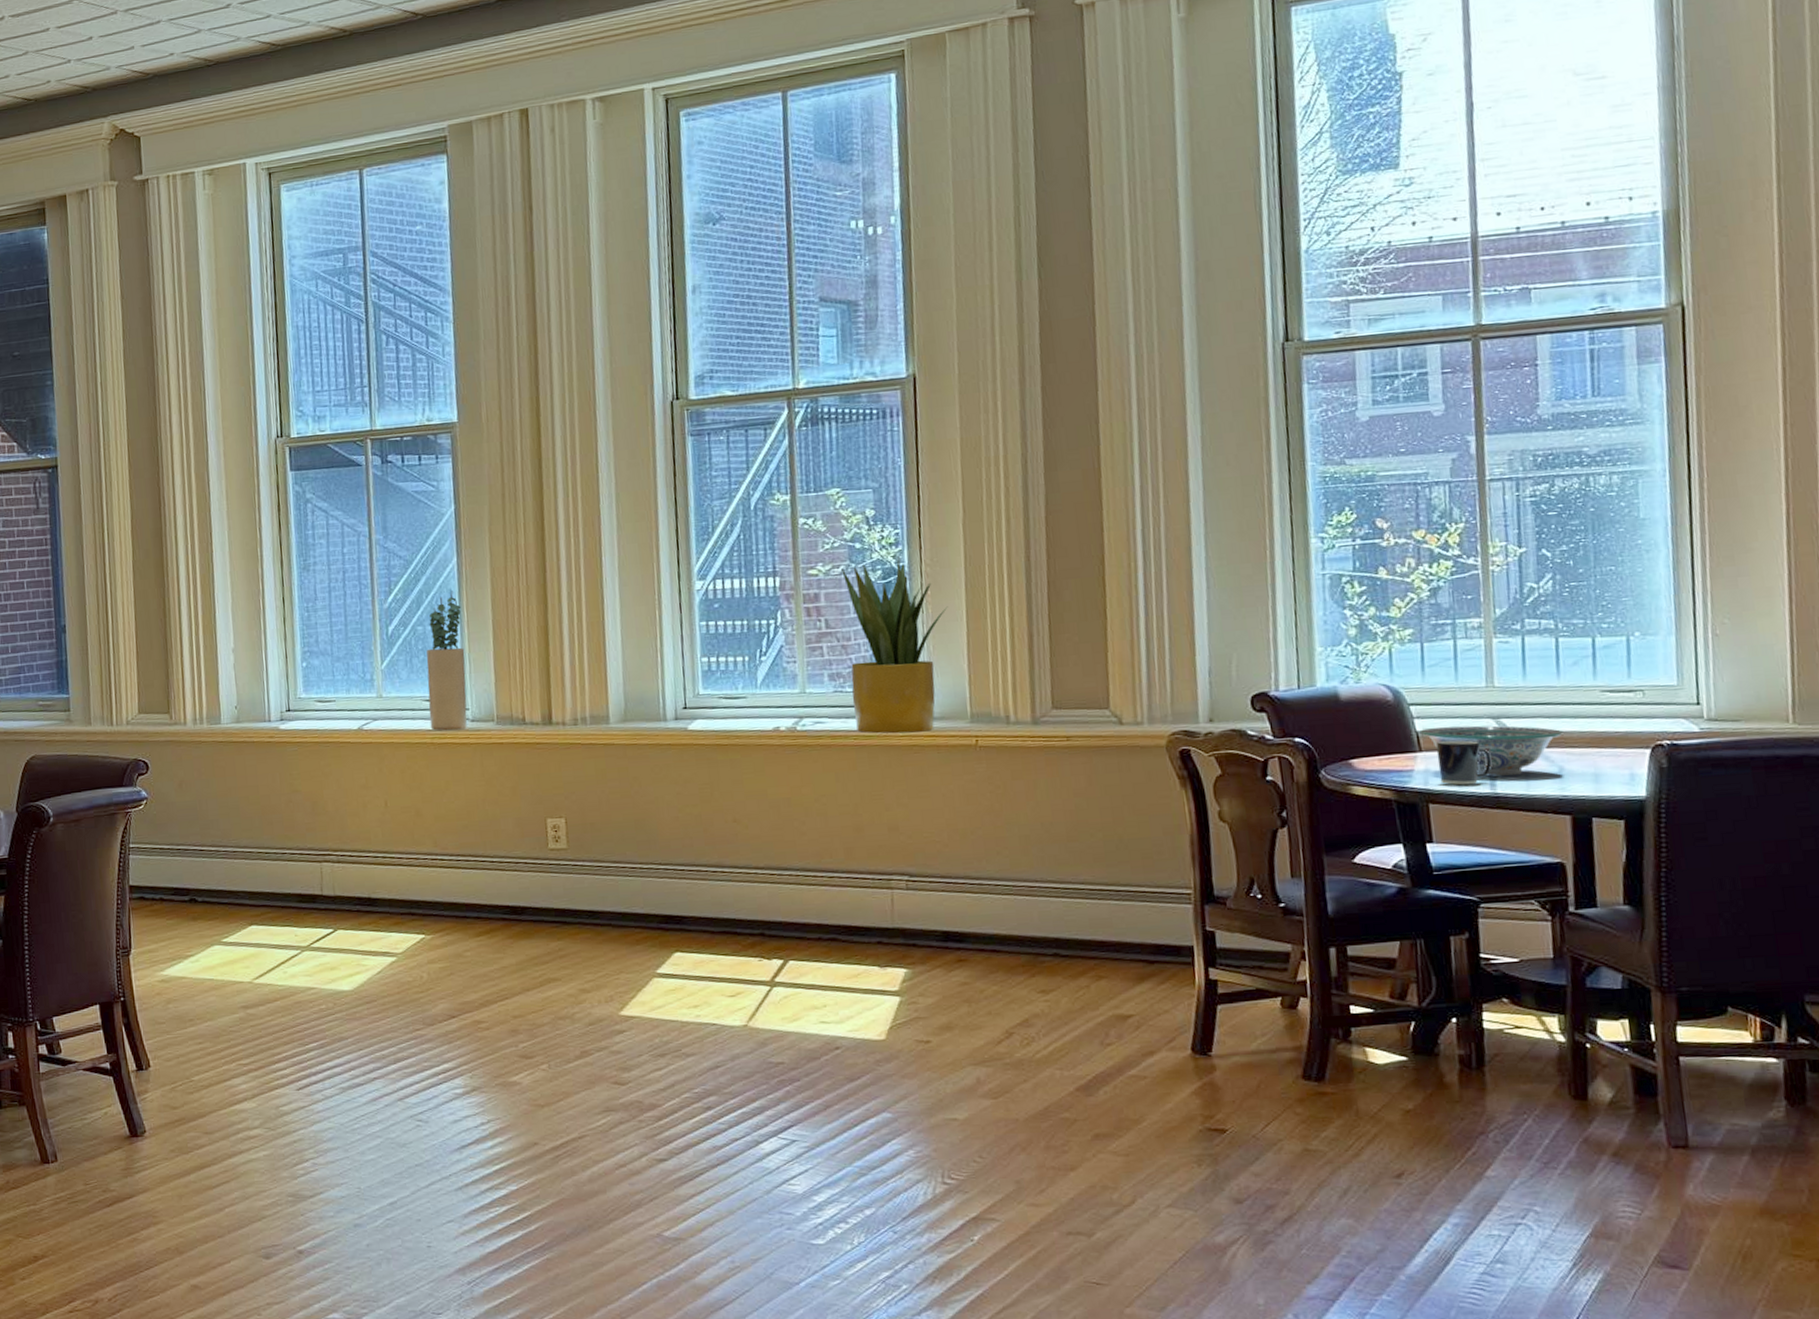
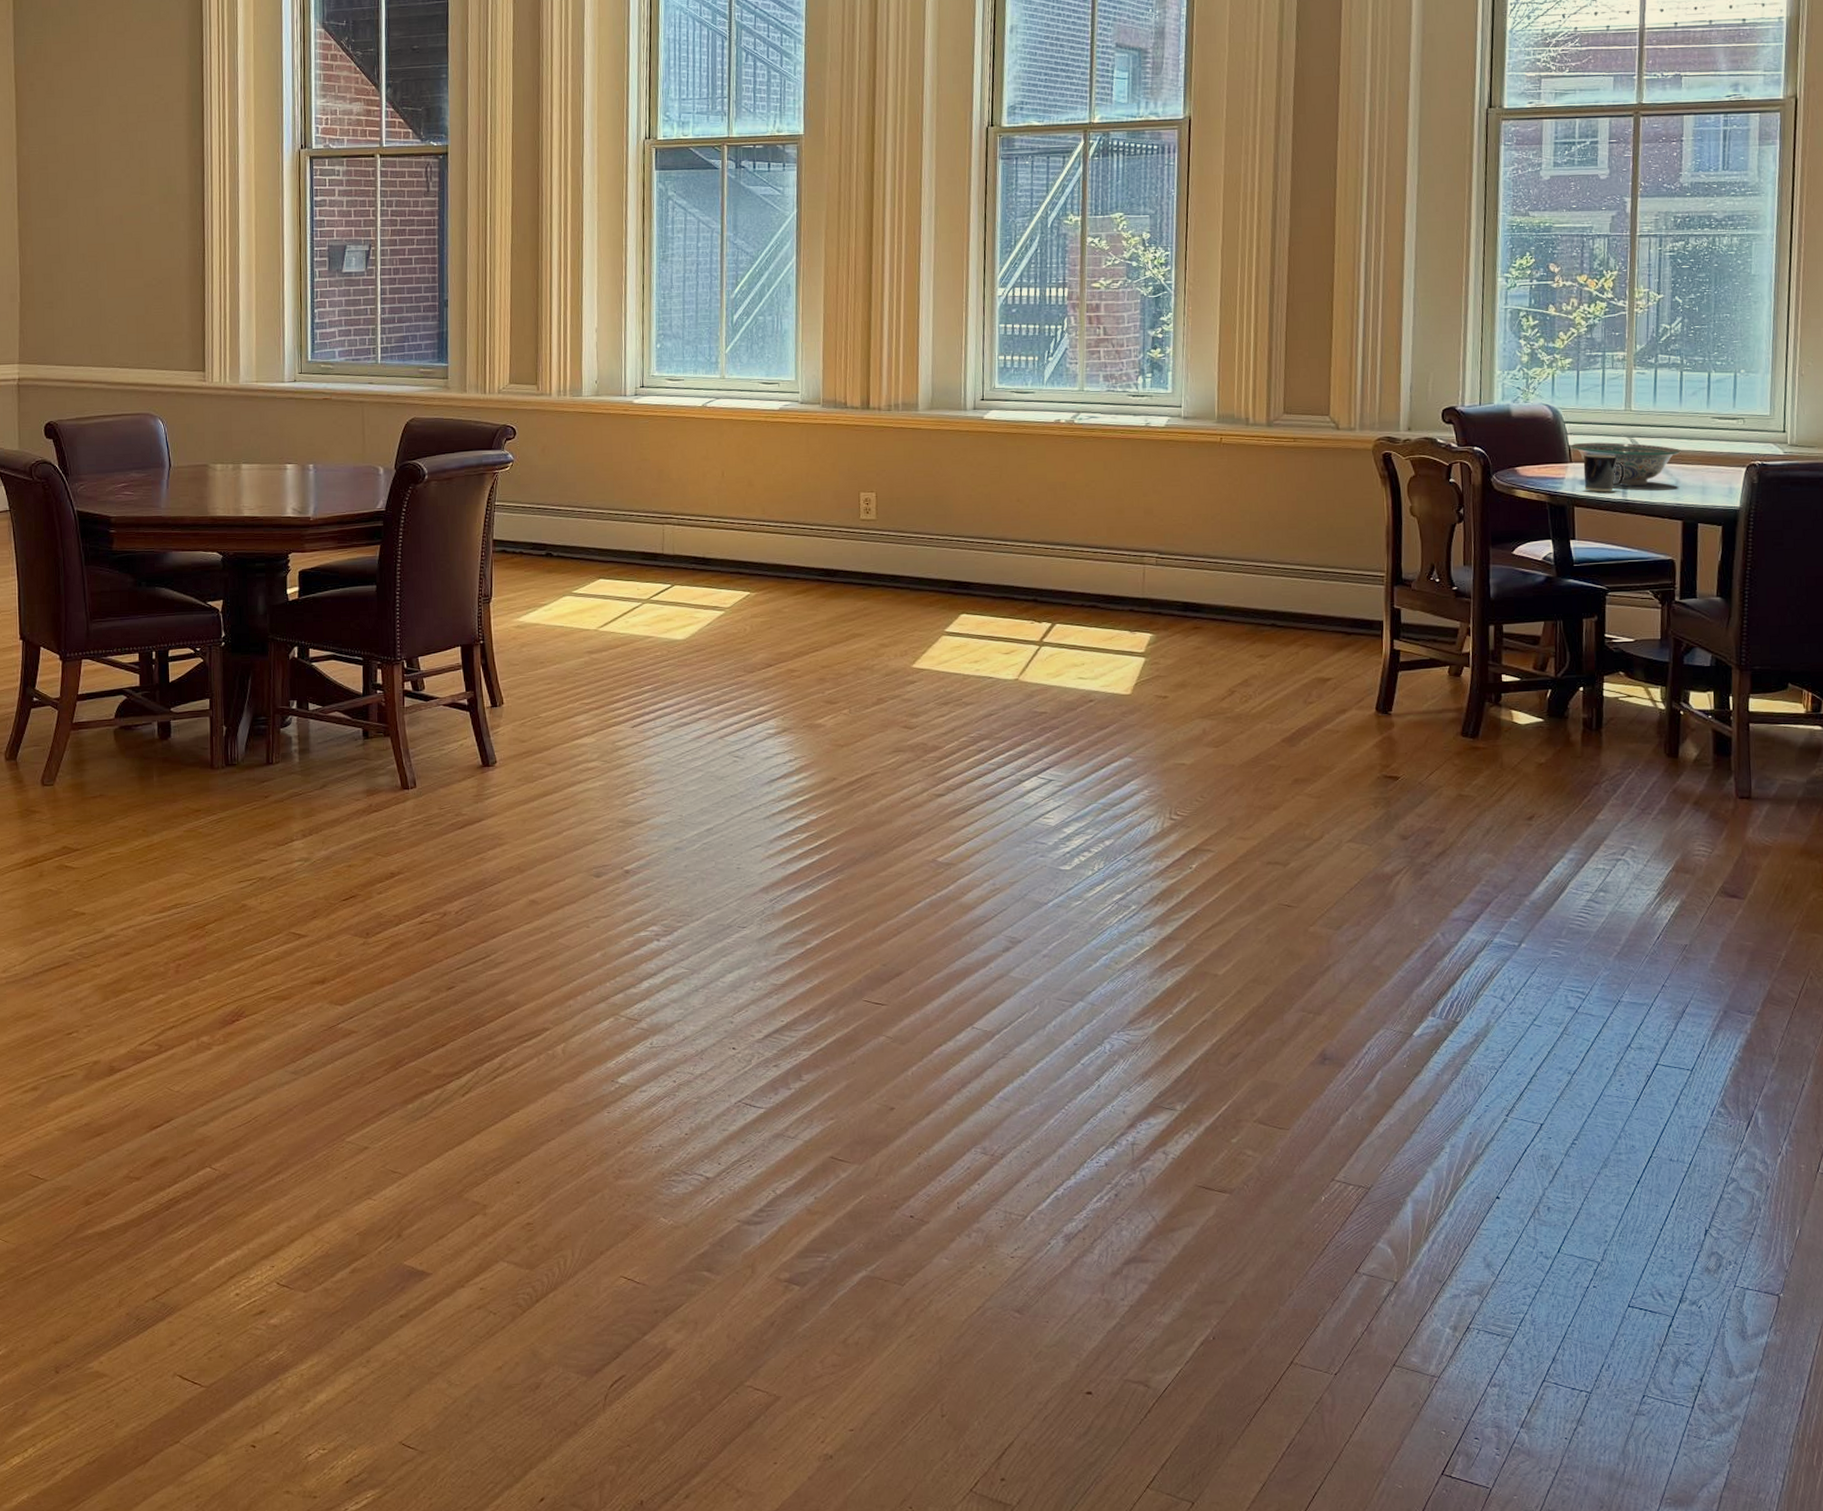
vase: present [426,591,468,731] -> none [764,286,799,411]
planter: present [841,555,948,734] -> none [1120,274,1205,430]

